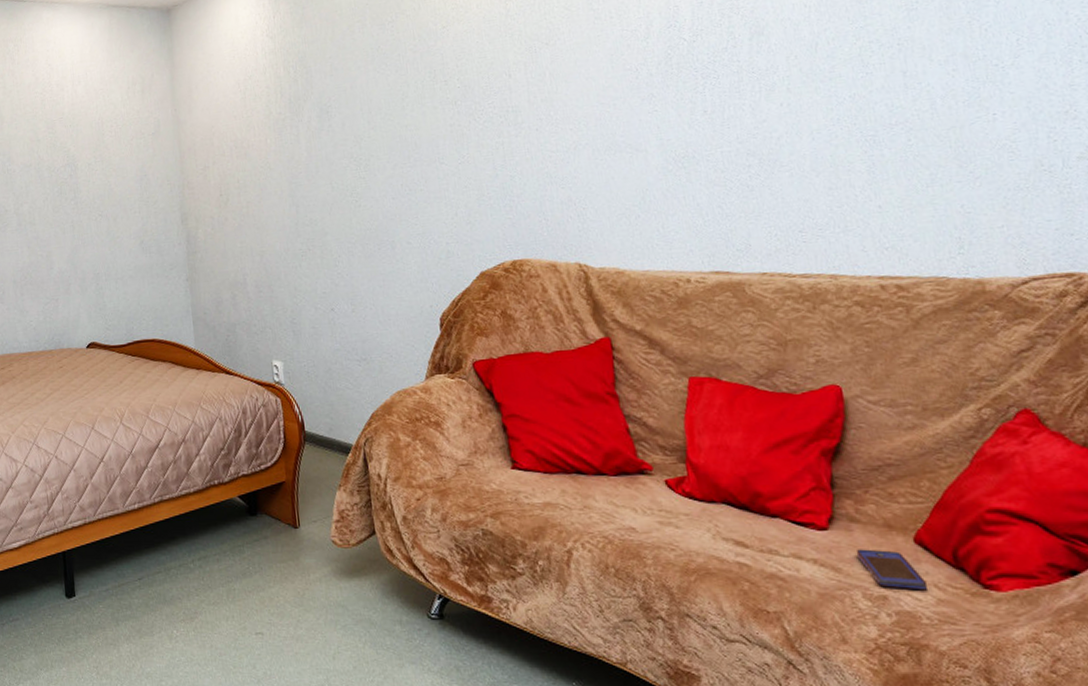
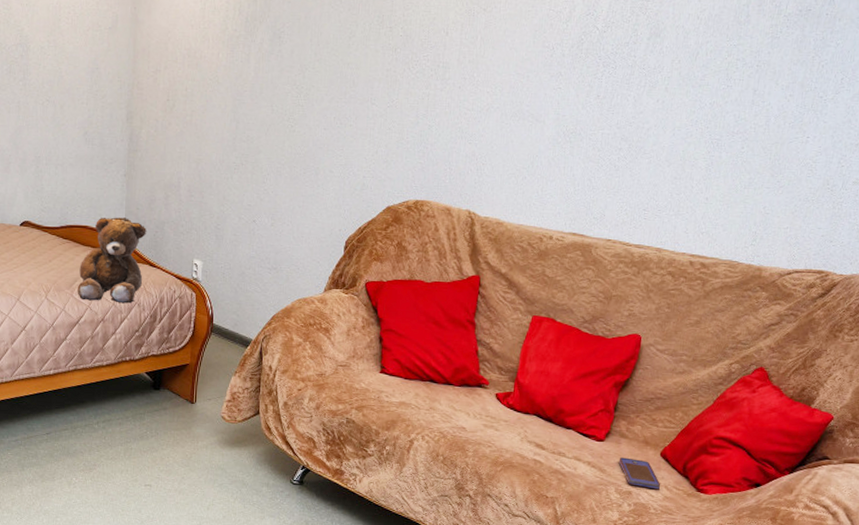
teddy bear: none [152,324,222,421] -> present [77,216,148,304]

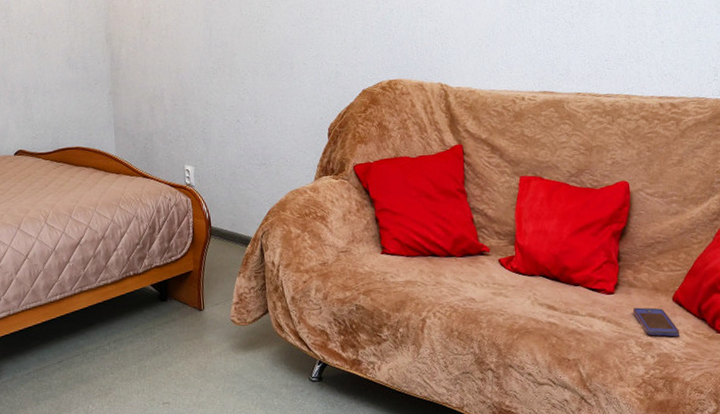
teddy bear: present [77,216,148,304] -> none [75,134,139,221]

